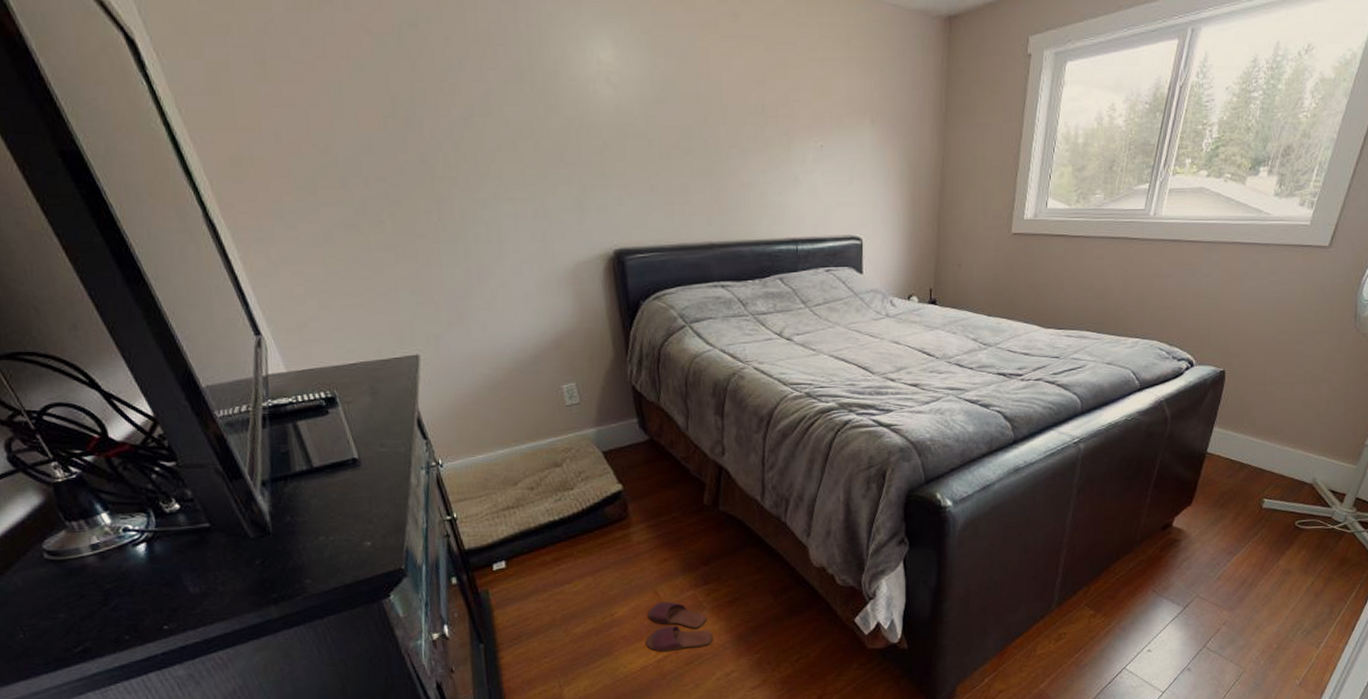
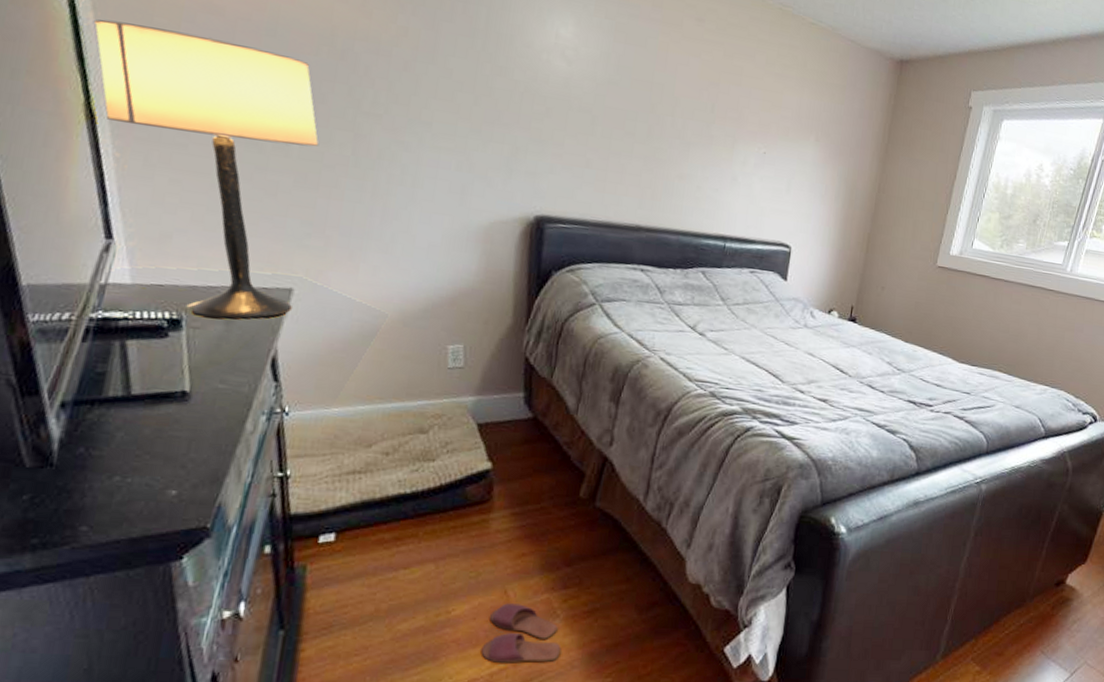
table lamp: none [188,130,424,392] -> present [93,19,319,320]

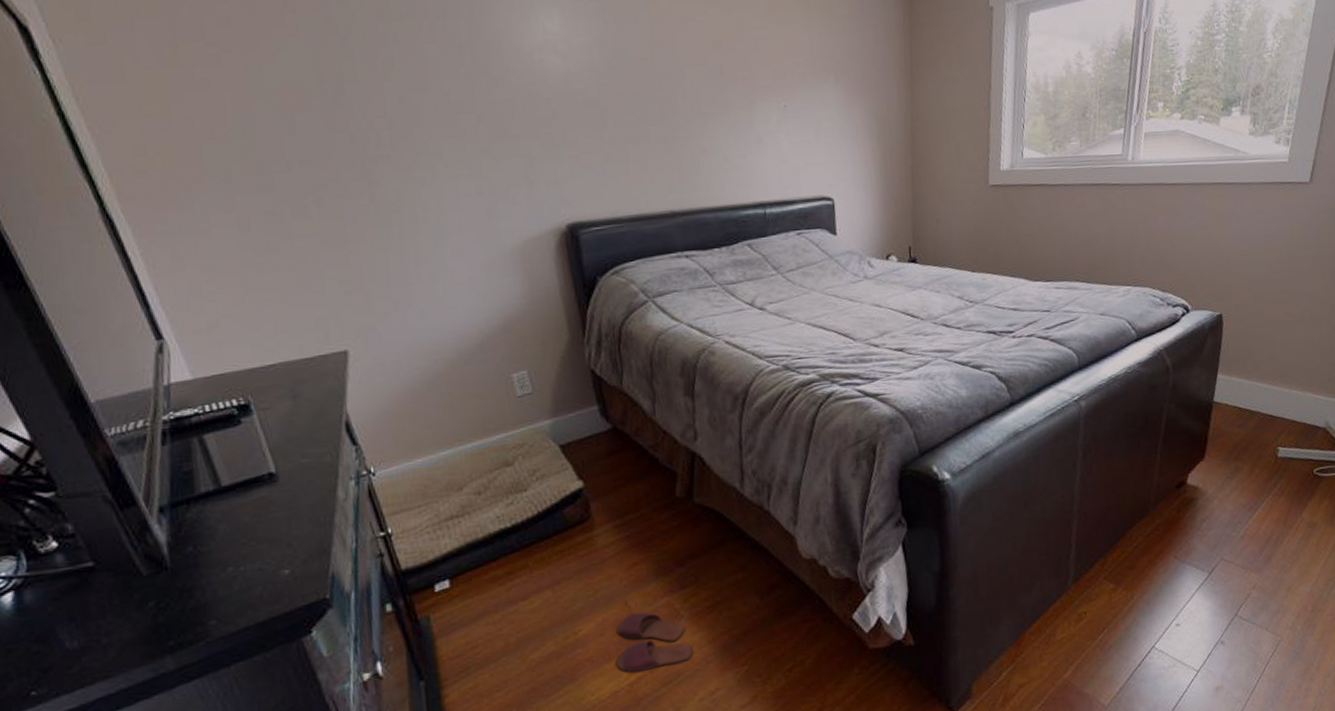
table lamp: present [93,19,319,320] -> none [85,114,353,398]

